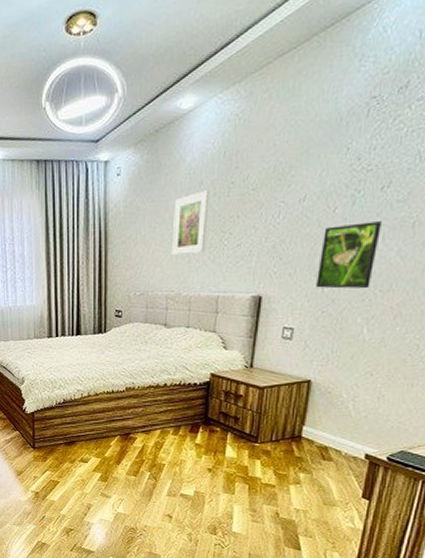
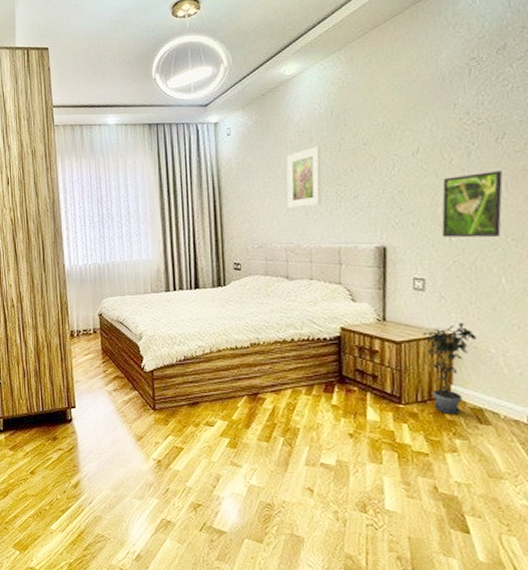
potted plant: none [284,370,333,451] -> present [422,323,478,414]

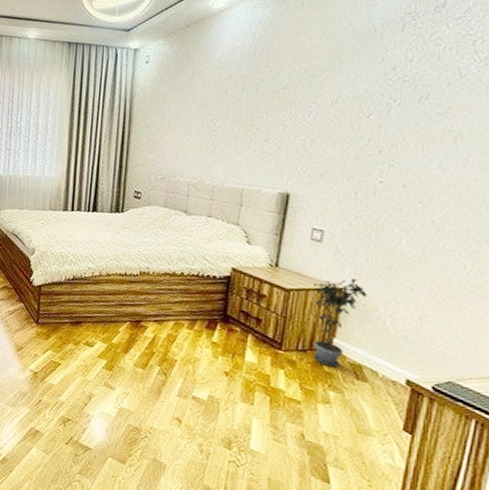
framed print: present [286,146,322,208] -> none [195,84,238,144]
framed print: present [442,171,503,238] -> none [349,131,420,199]

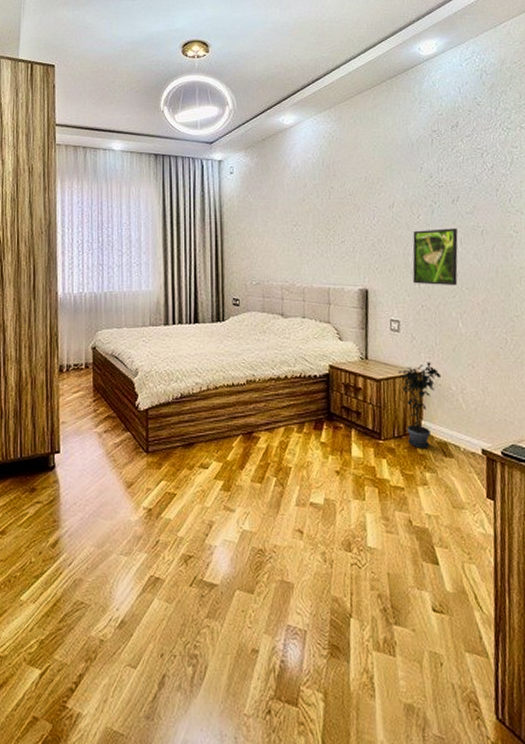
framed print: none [349,131,420,199] -> present [412,228,458,286]

